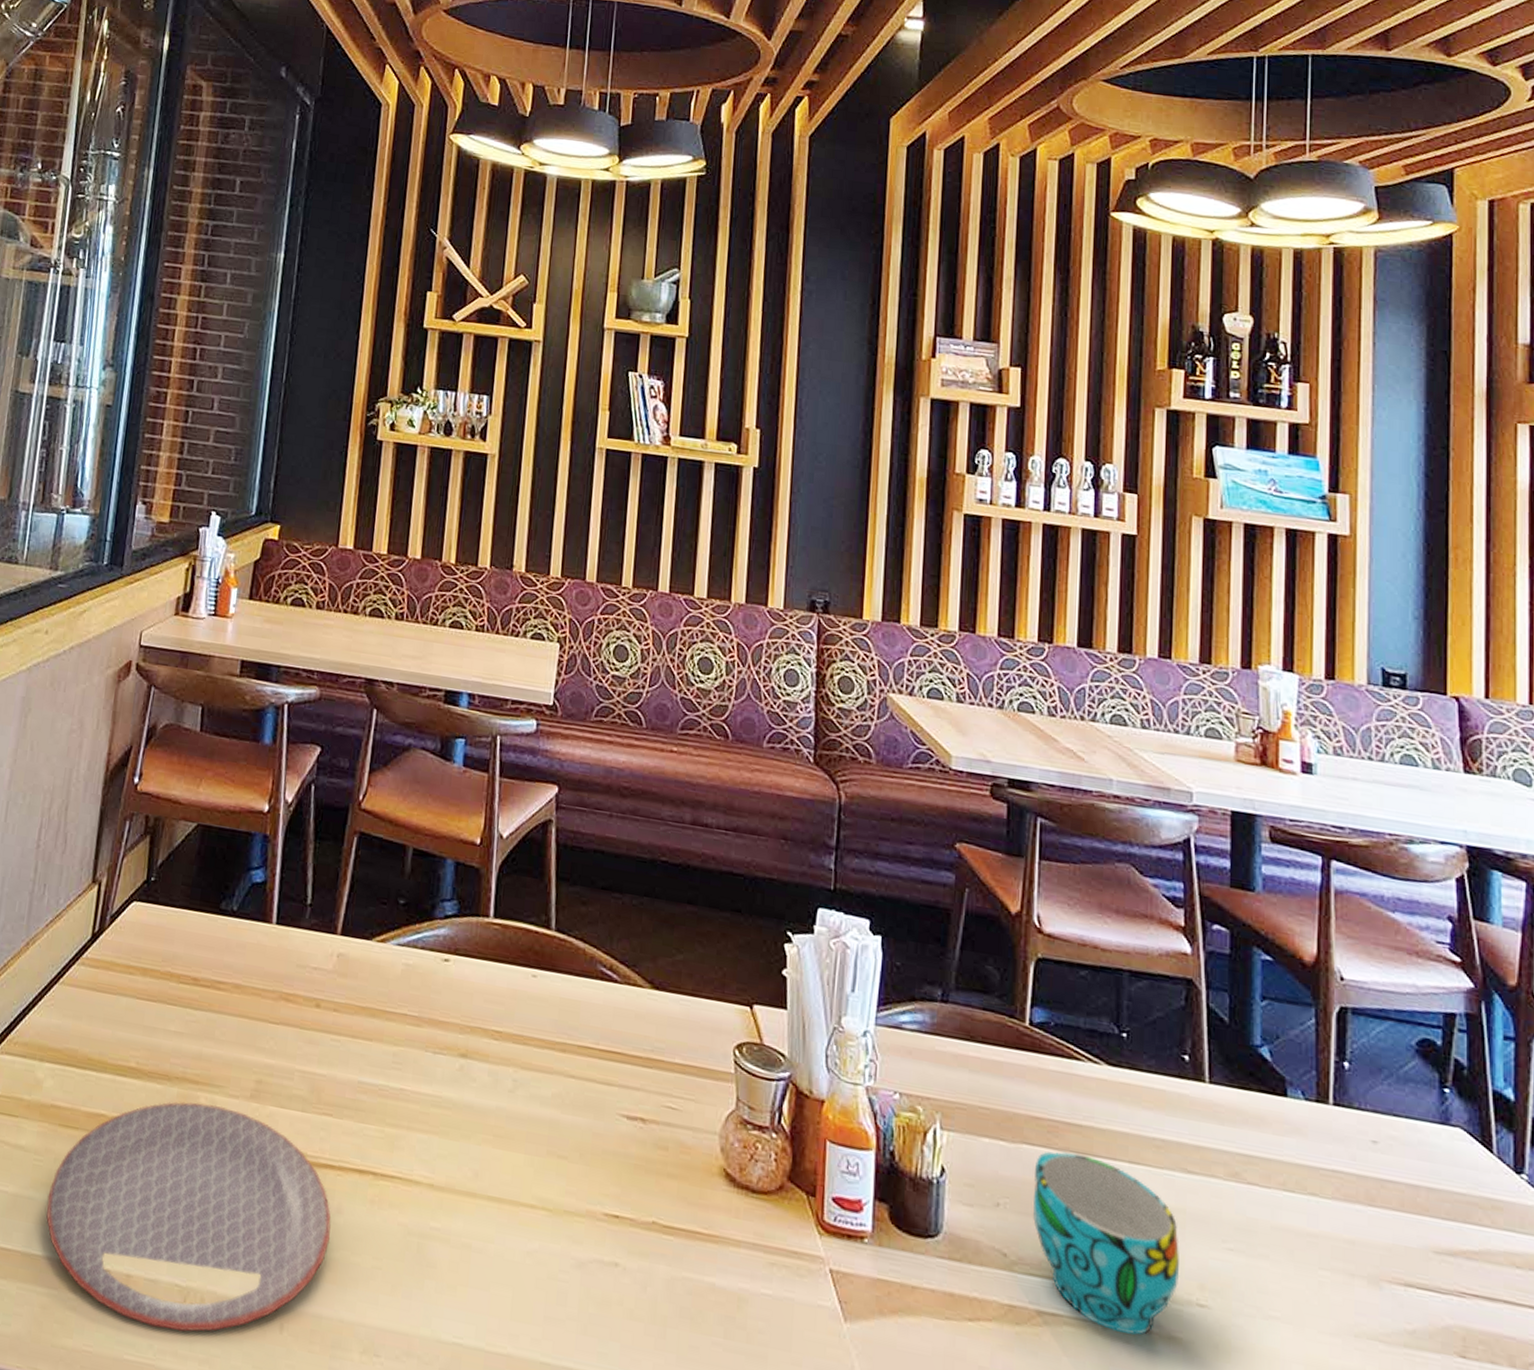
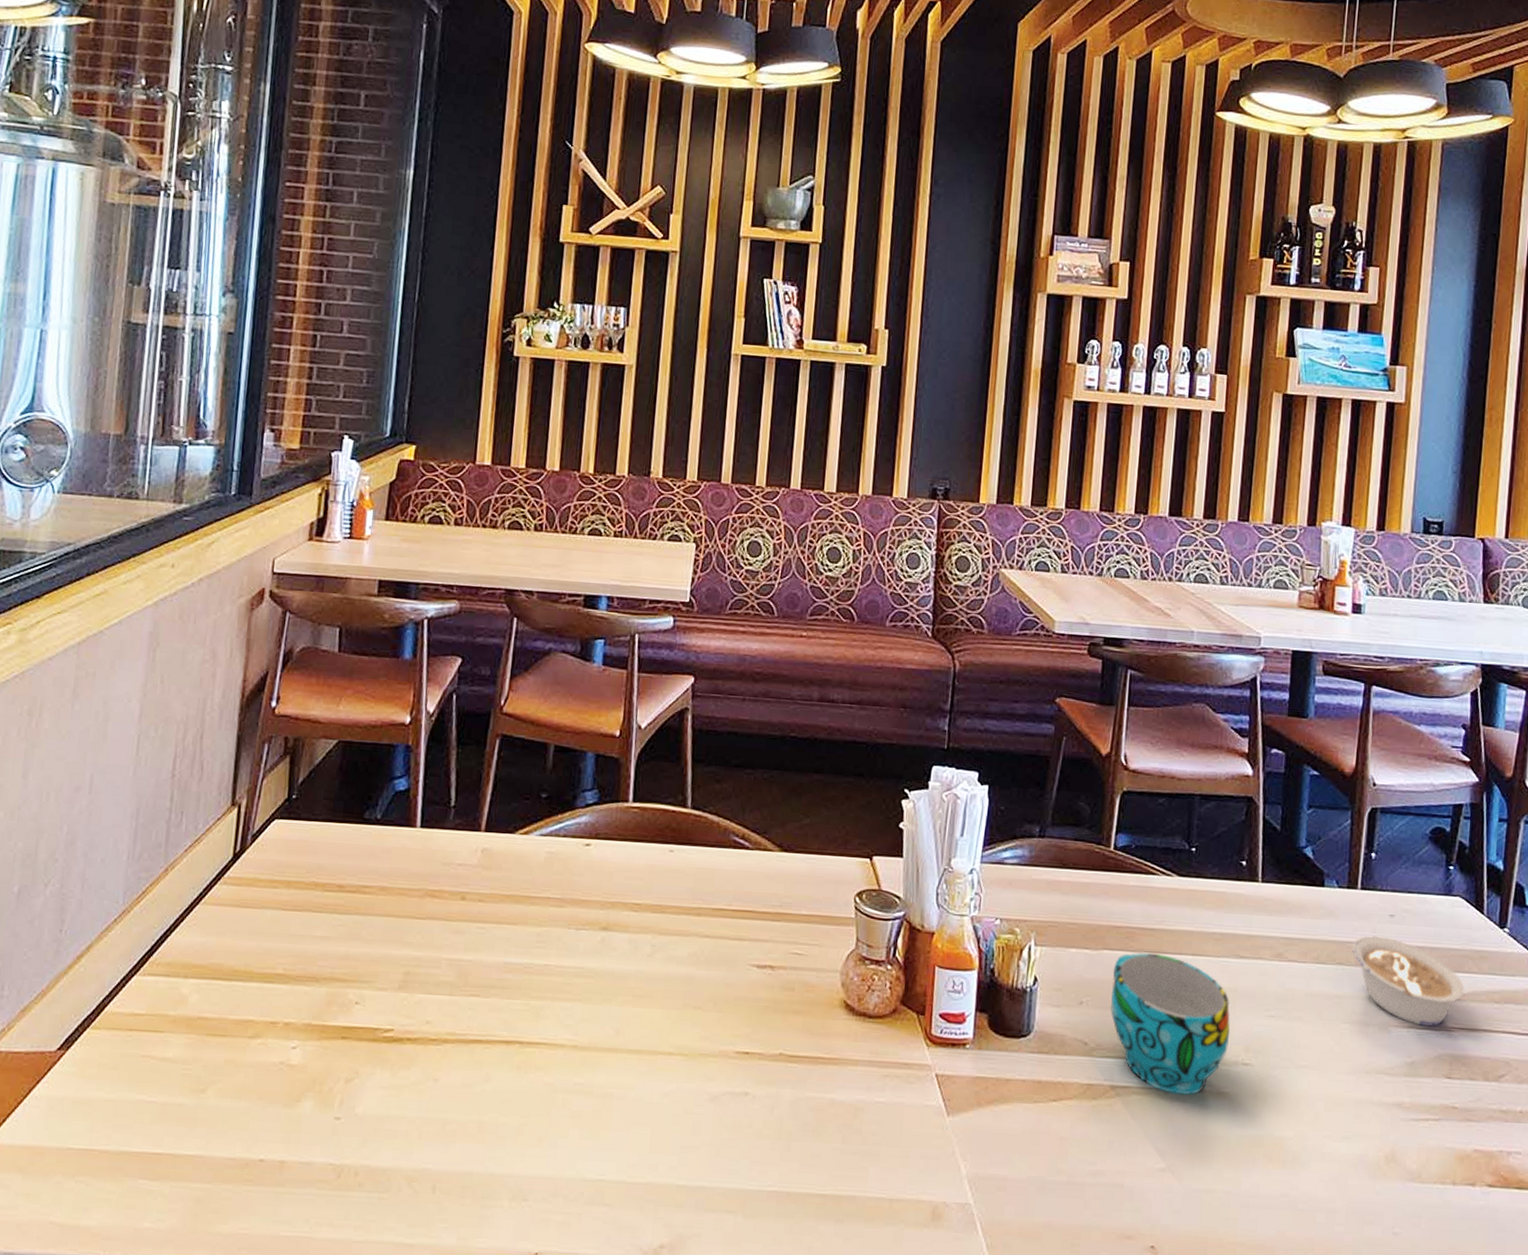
plate: present [46,1101,331,1332] -> none [197,999,480,1205]
legume: none [1326,1163,1475,1289] -> present [1351,935,1465,1027]

